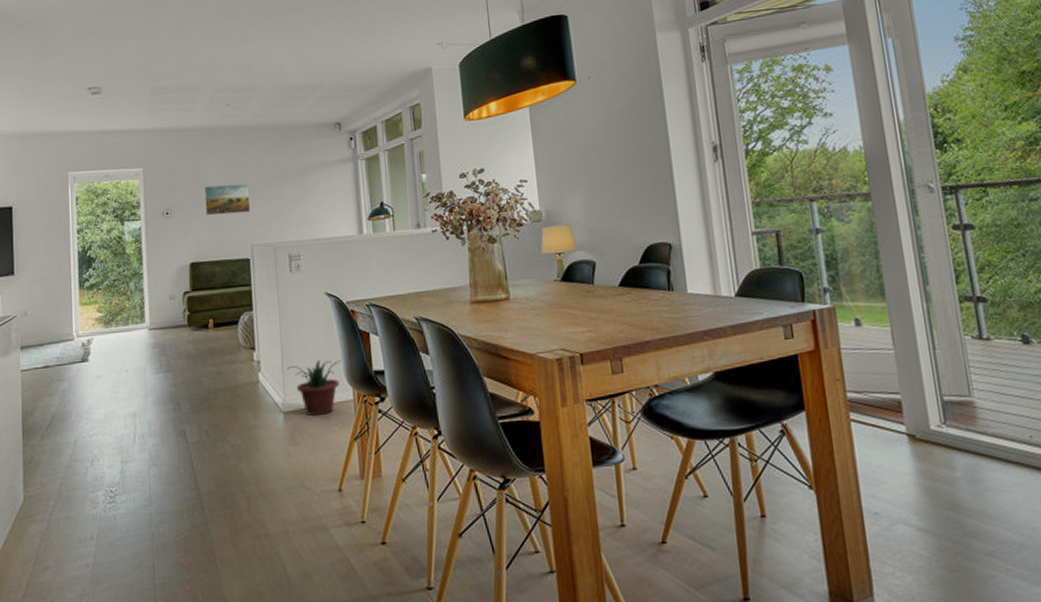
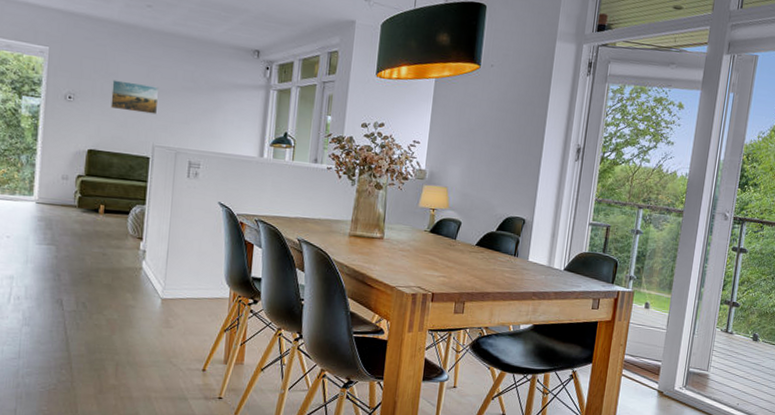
potted plant: present [286,360,342,416] -> none [170,259,224,307]

